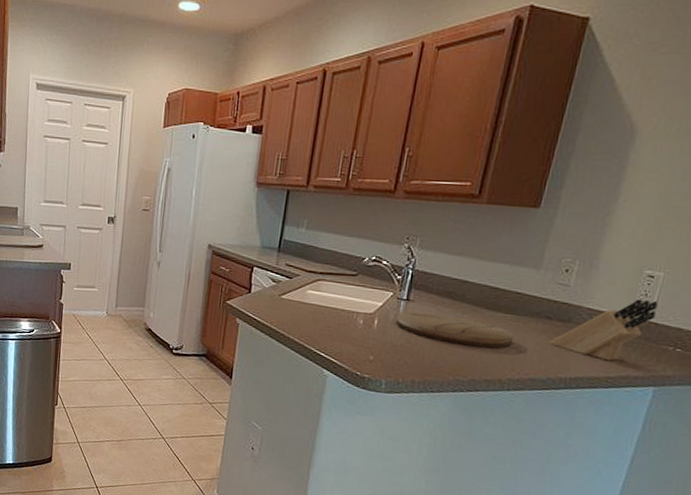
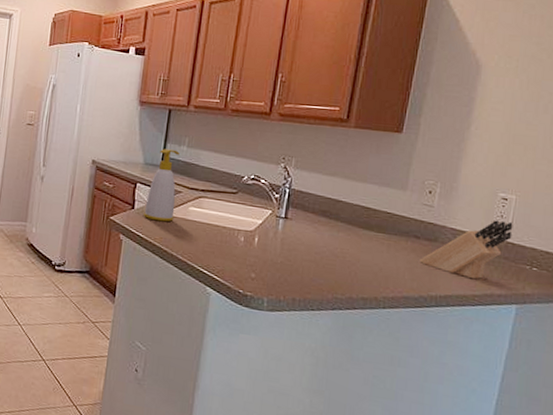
soap bottle: none [260,231,298,306] -> present [144,149,180,222]
cutting board: present [397,312,514,349] -> none [276,230,387,267]

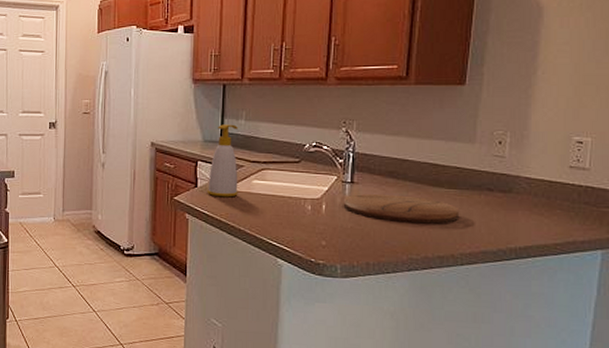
cutting board: none [276,230,387,267] -> present [345,194,460,224]
knife block: present [420,220,513,279] -> none [495,165,591,228]

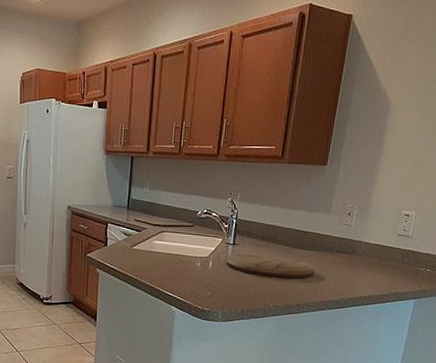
soap bottle: present [208,124,238,198] -> none [116,192,143,255]

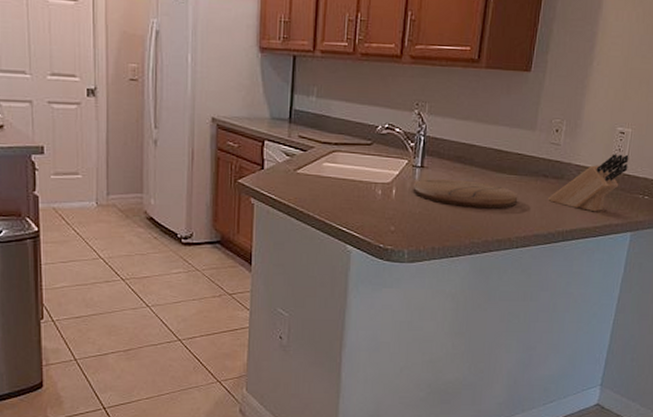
knife block: none [341,233,413,282] -> present [548,154,629,212]

